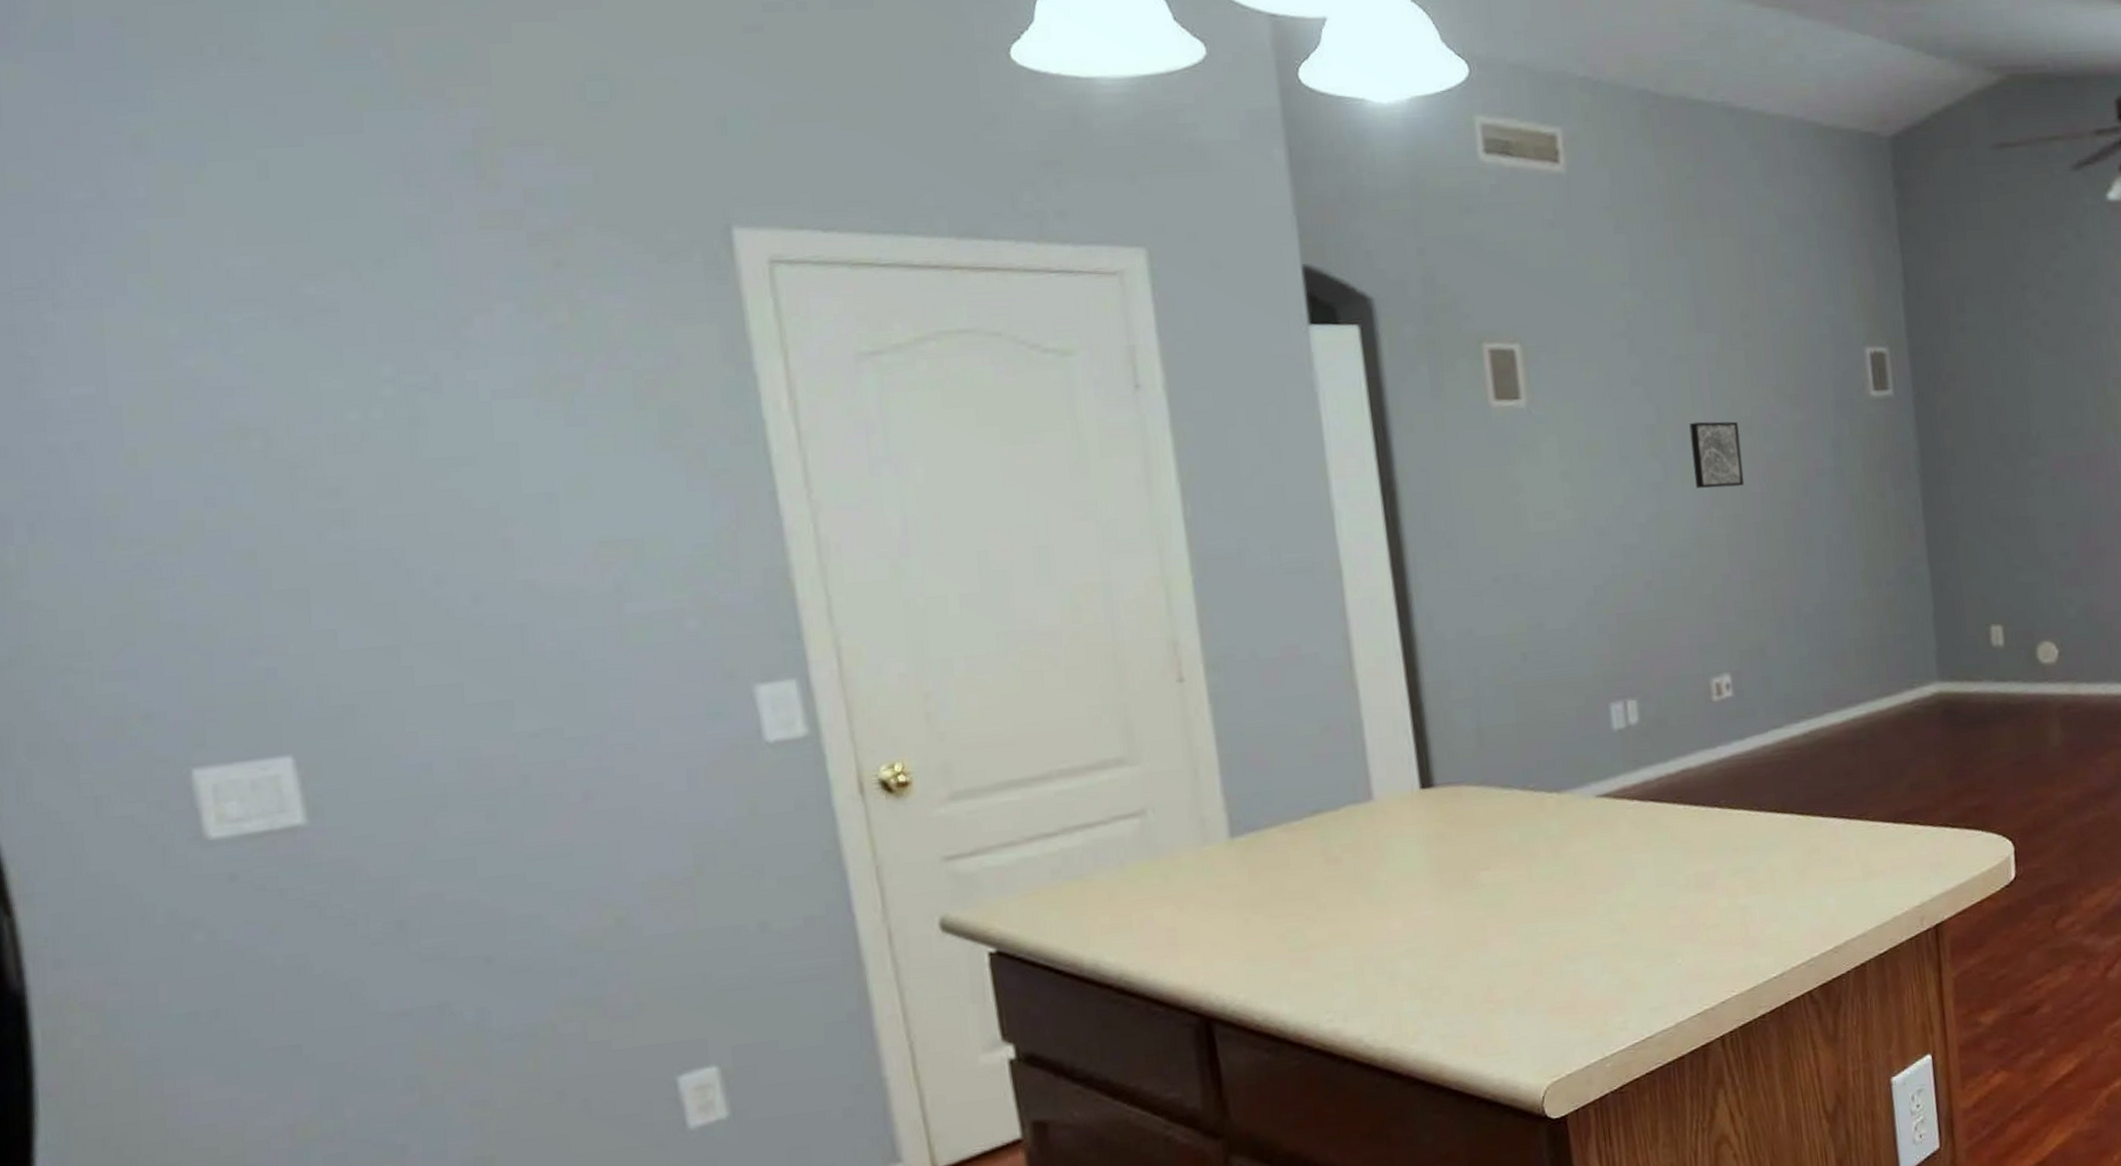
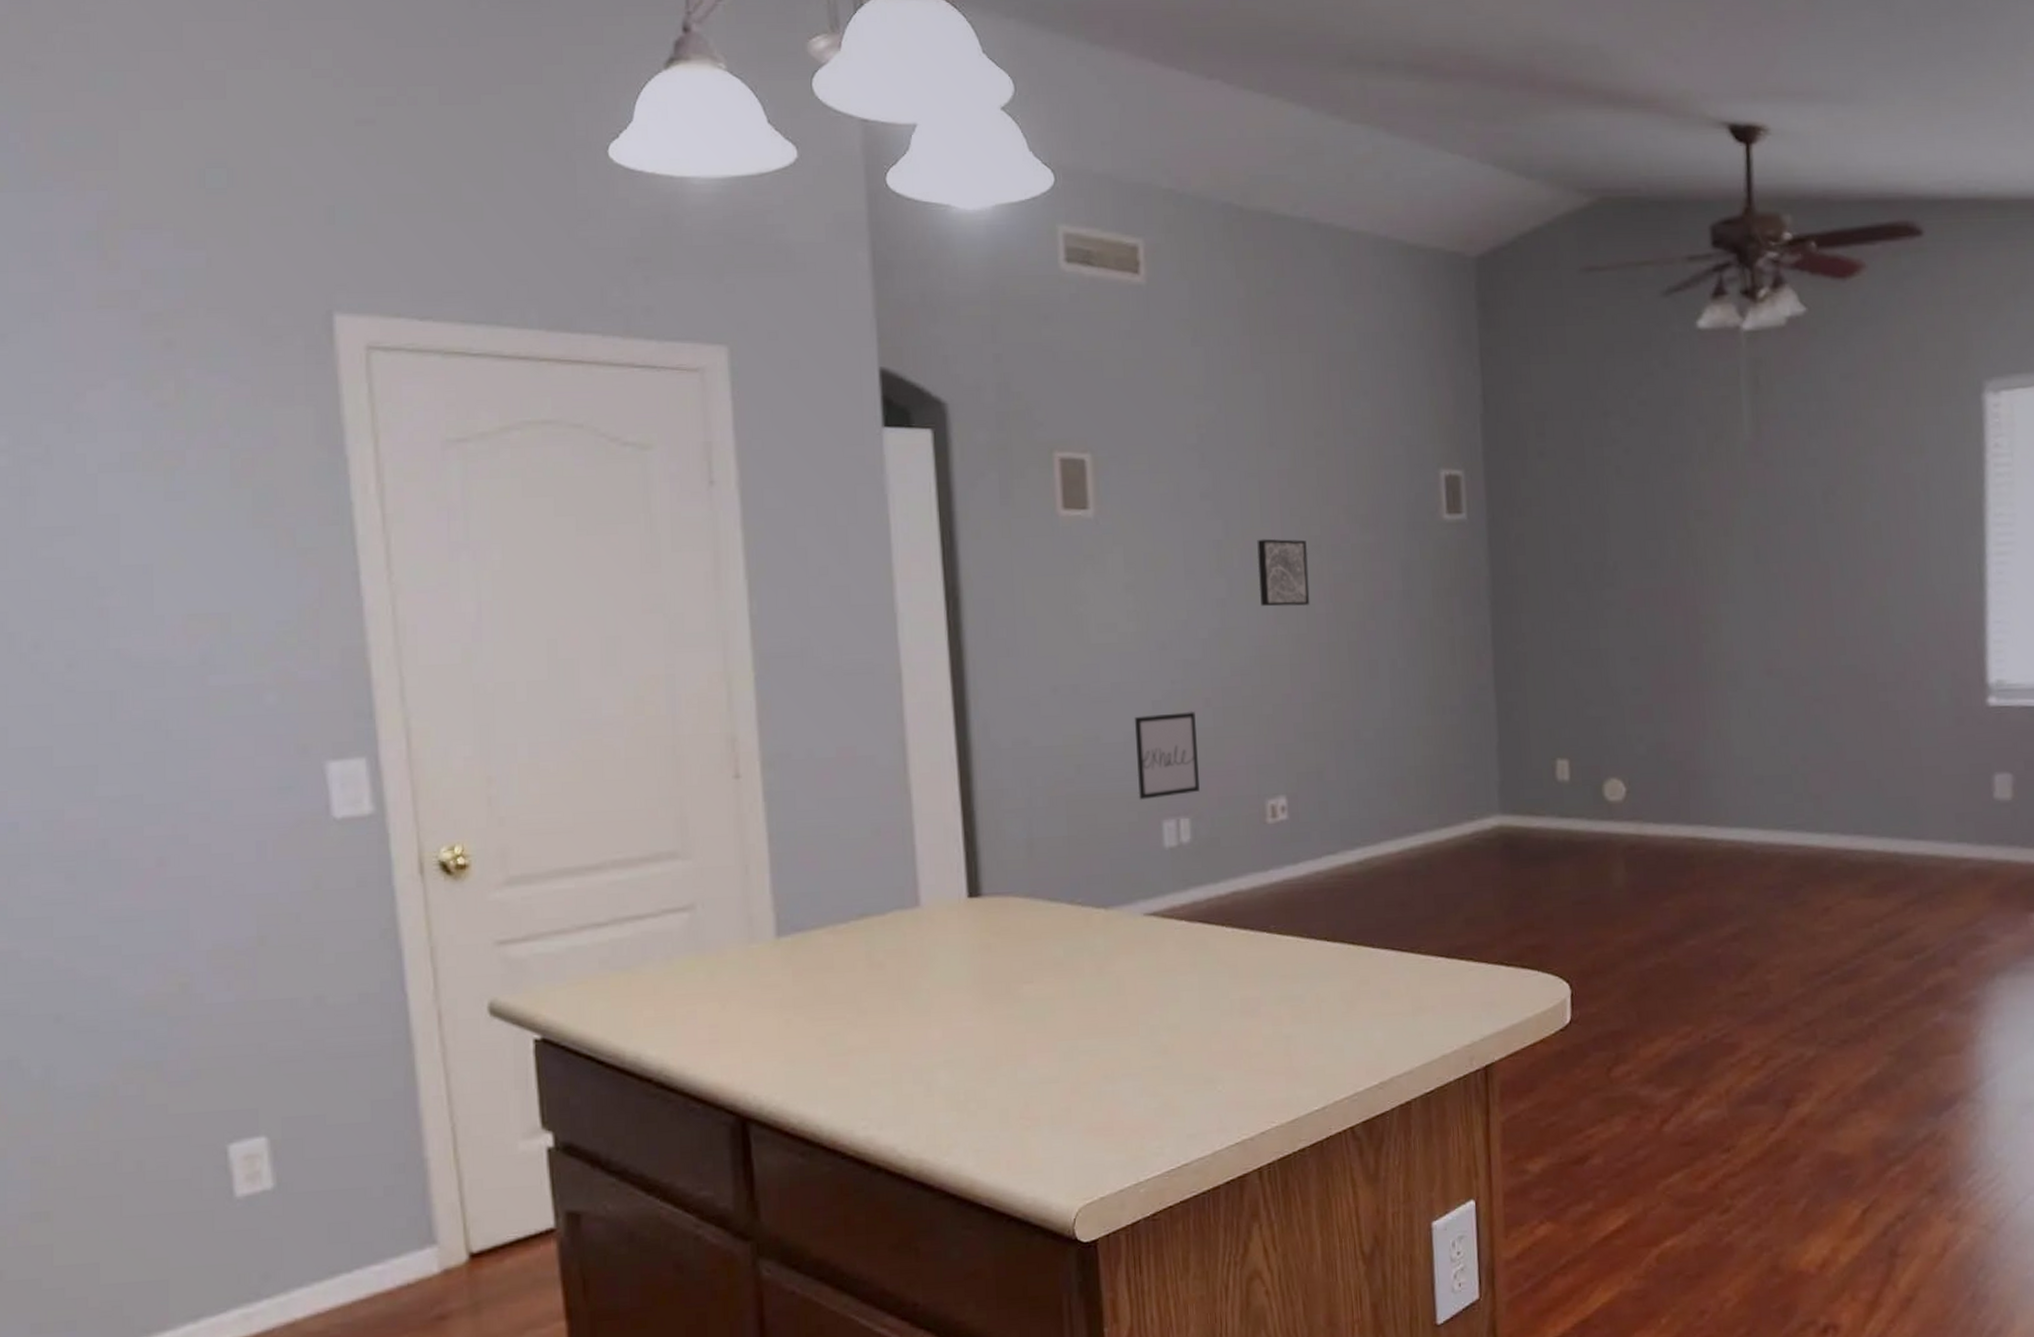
wall art: none [1576,594,1645,684] -> present [1134,711,1200,800]

